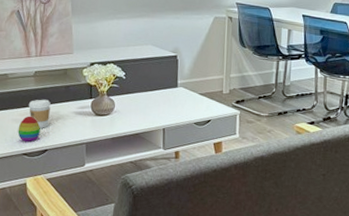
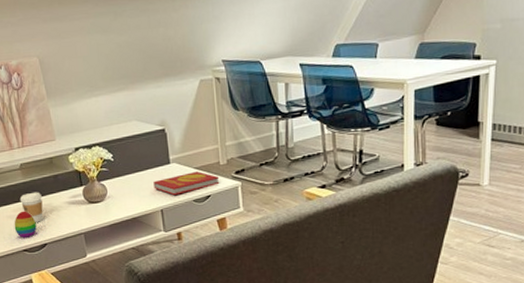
book: none [159,96,221,117] -> present [153,171,220,196]

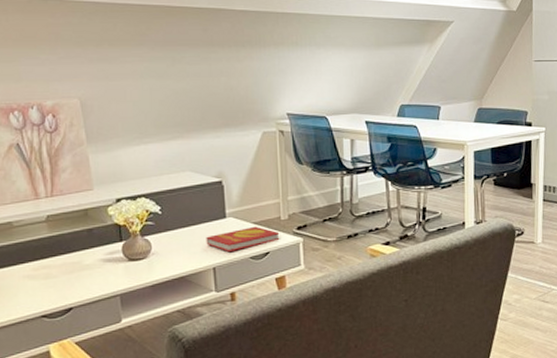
decorative egg: present [14,211,37,238] -> none [32,269,61,301]
coffee cup: present [19,192,43,222] -> none [42,247,71,283]

